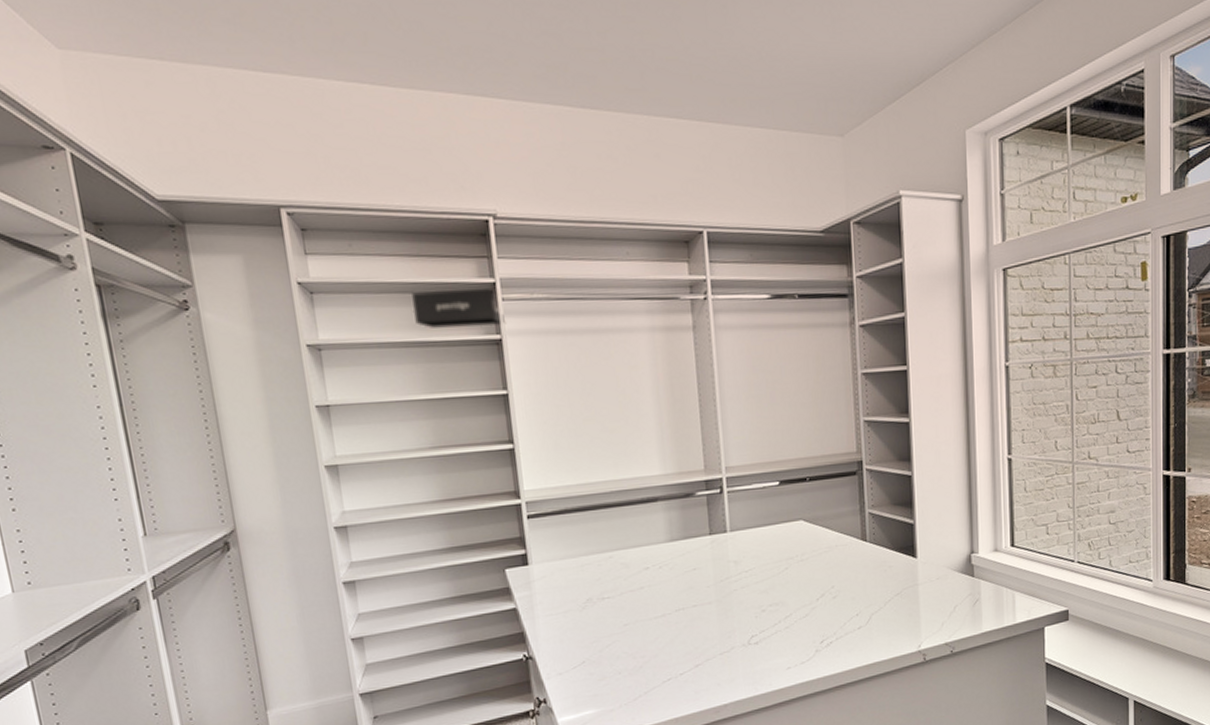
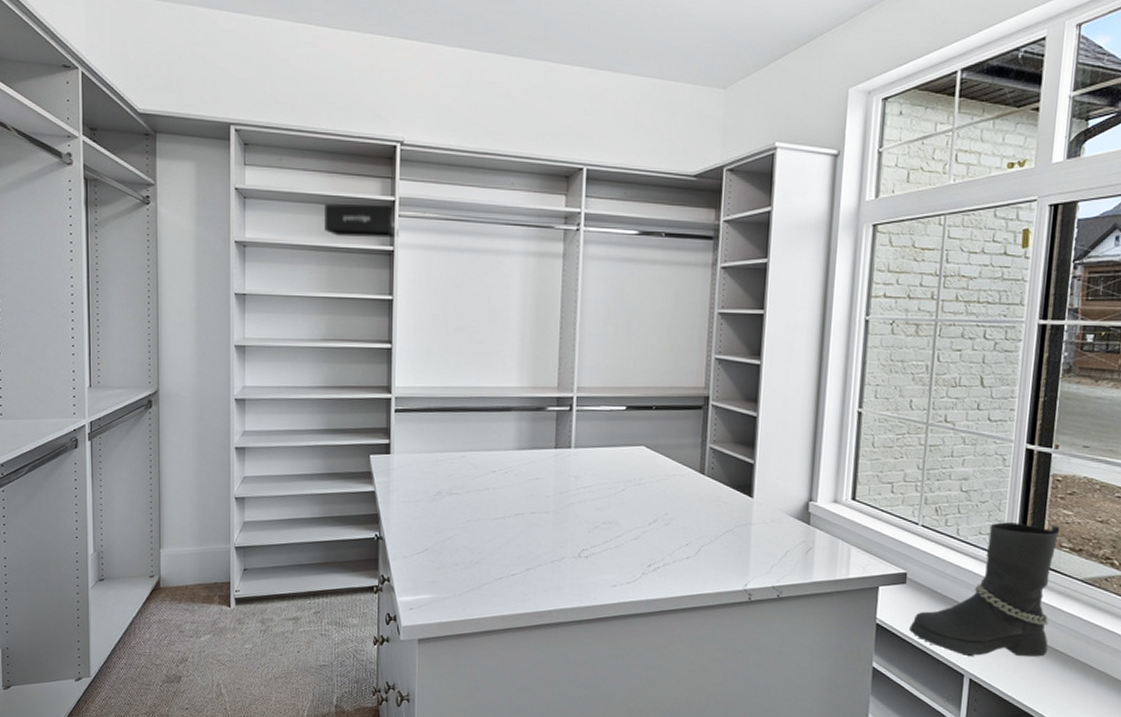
boot: none [1076,544,1199,680] -> present [909,522,1061,657]

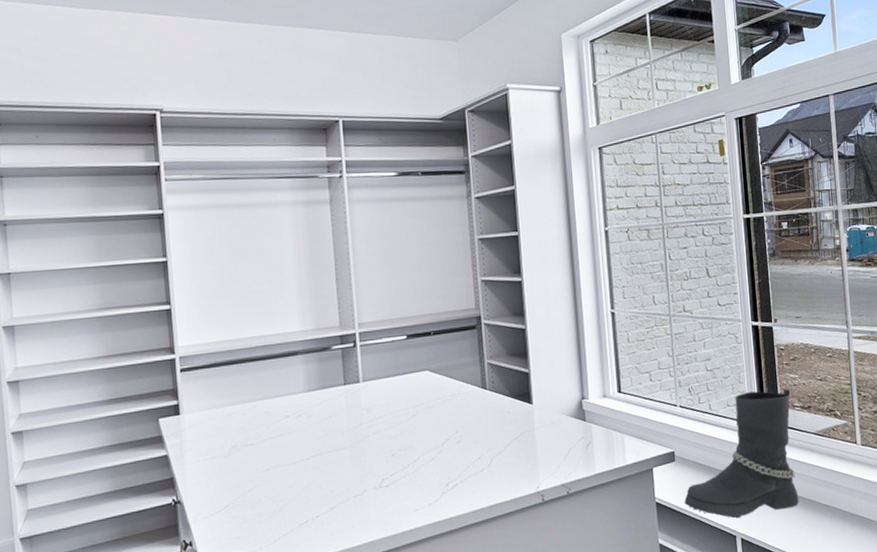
box: present [323,204,399,239] -> none [87,171,167,205]

